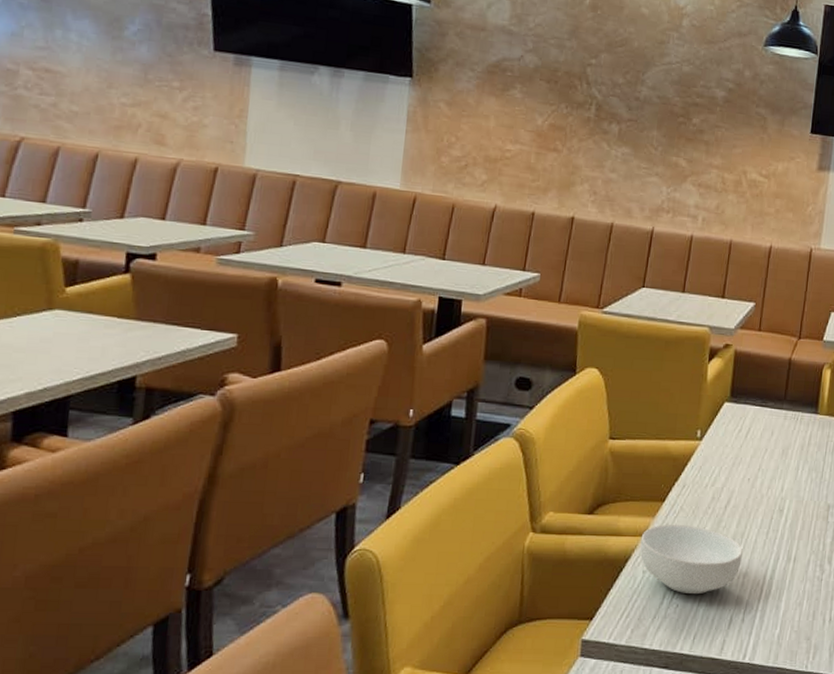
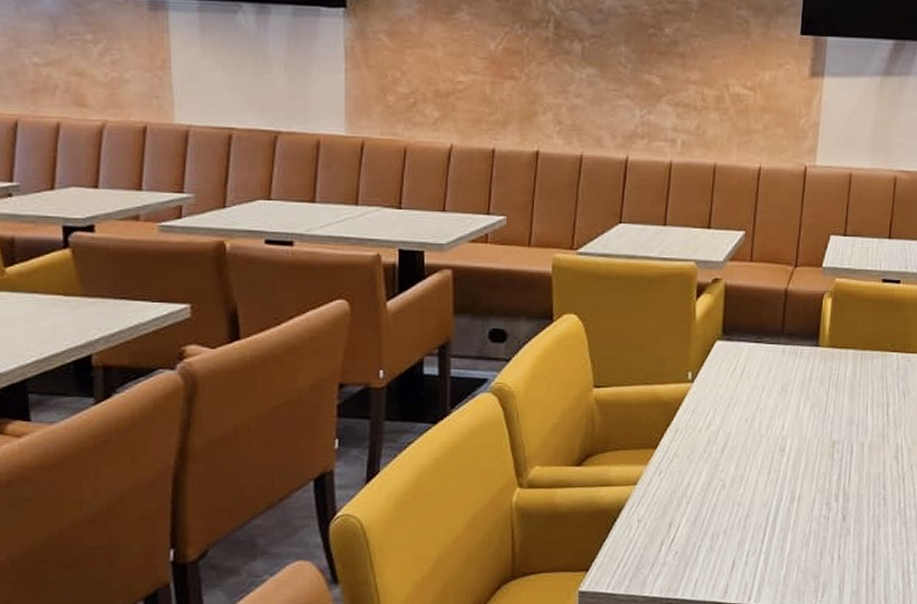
cereal bowl: present [640,524,743,595] -> none [633,470,743,541]

